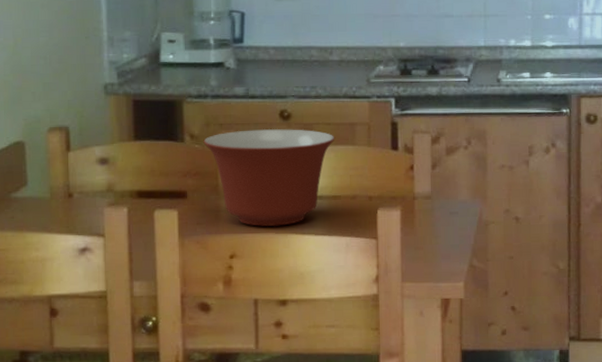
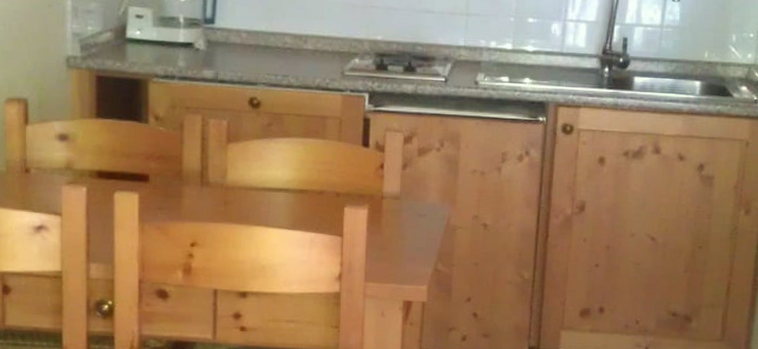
mixing bowl: present [203,129,335,226] -> none [168,115,305,217]

